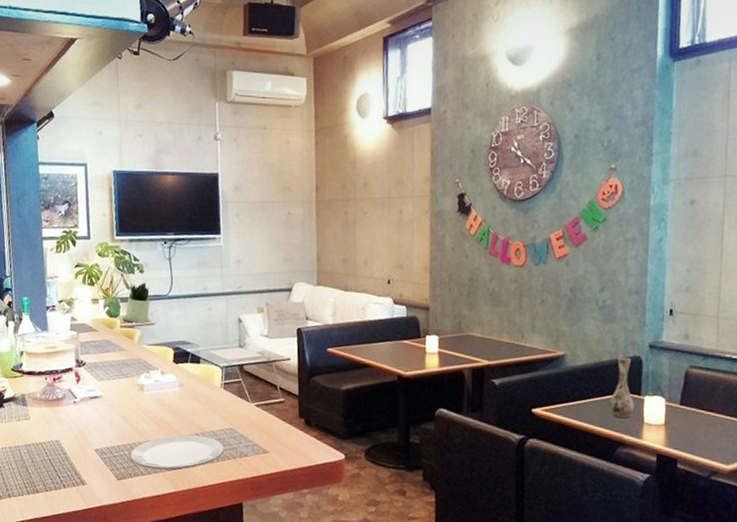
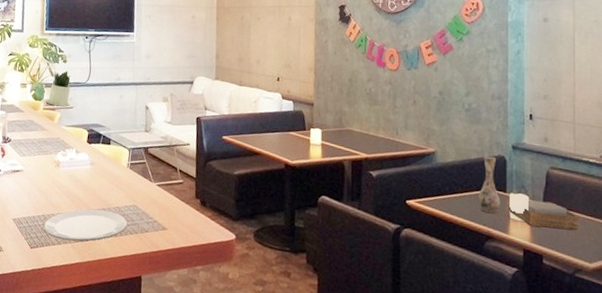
napkin holder: none [642,402,717,432] -> present [508,199,578,230]

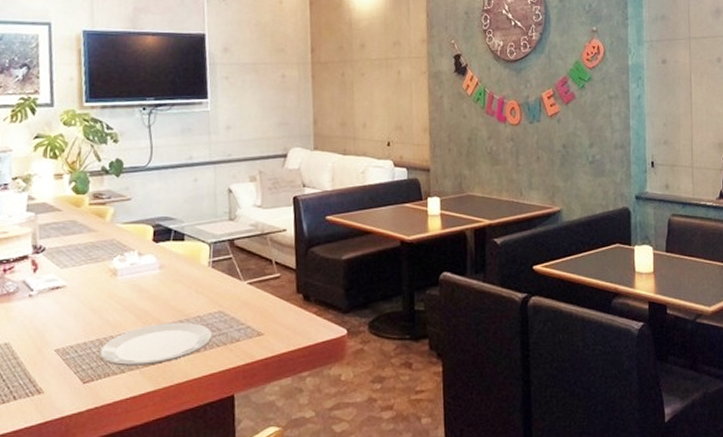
planter: present [46,70,71,107] -> none [92,153,126,199]
vase: present [477,156,501,214] -> none [603,209,626,269]
napkin holder: present [508,199,578,230] -> none [633,250,698,277]

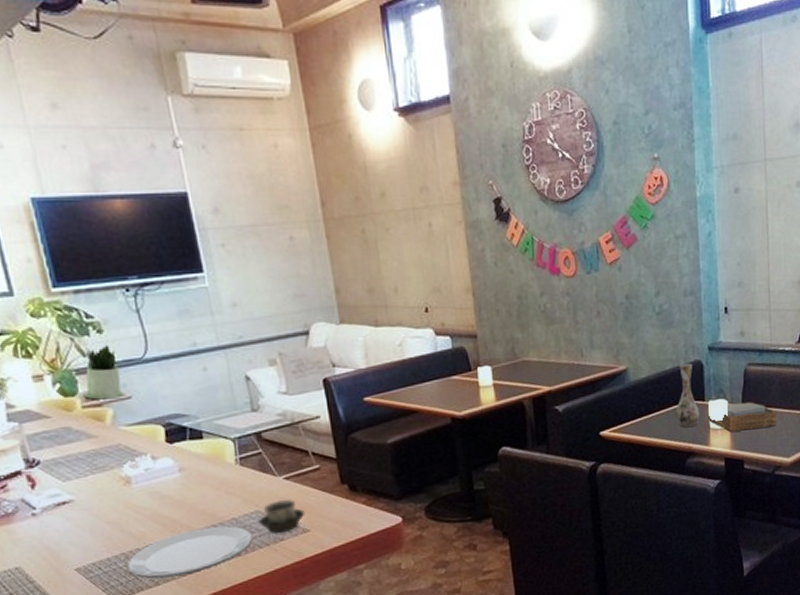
planter: none [92,153,126,199] -> present [83,345,125,400]
cup: none [219,304,262,335] -> present [257,499,306,534]
vase: none [603,209,626,269] -> present [675,363,700,428]
napkin holder: none [633,250,698,277] -> present [707,402,776,432]

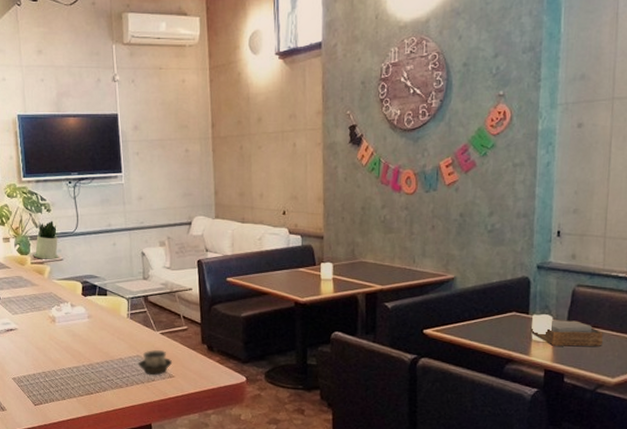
plate: present [126,526,253,579] -> none [45,362,133,395]
vase: present [675,363,700,428] -> none [498,278,523,337]

